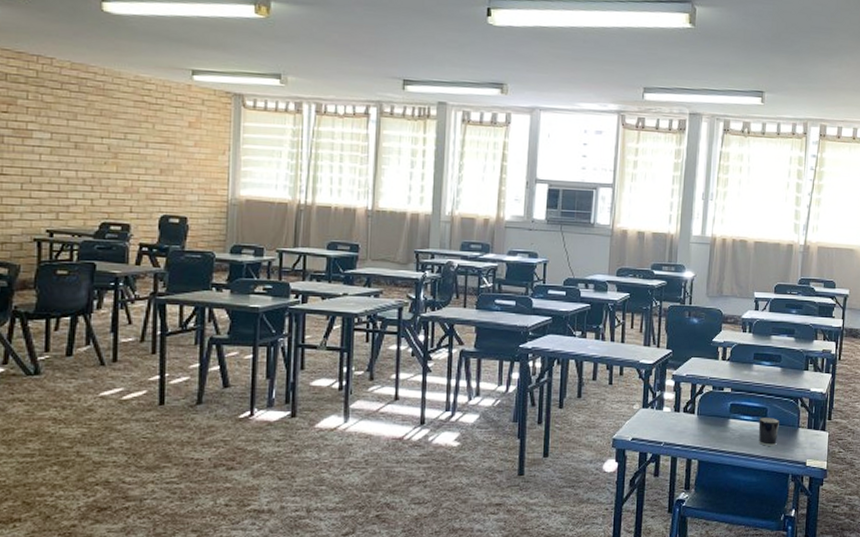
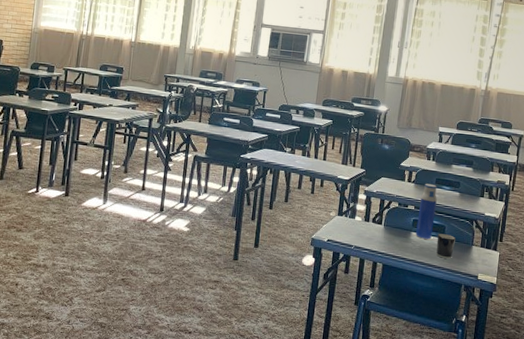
water bottle: none [734,360,756,426] -> present [416,183,437,239]

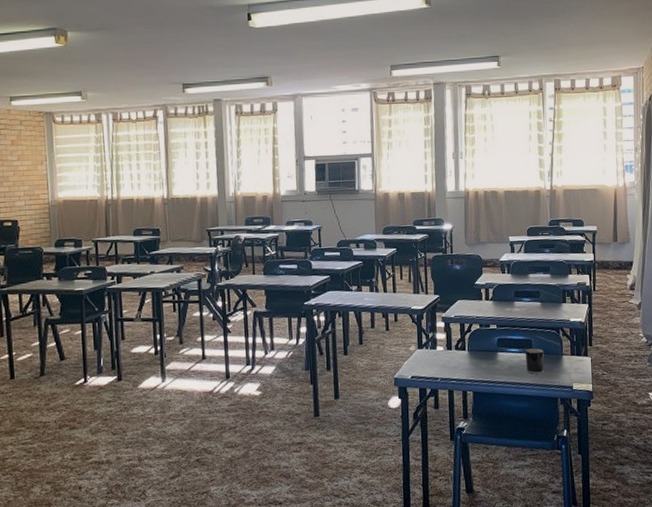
water bottle: present [416,183,437,239] -> none [501,298,520,358]

